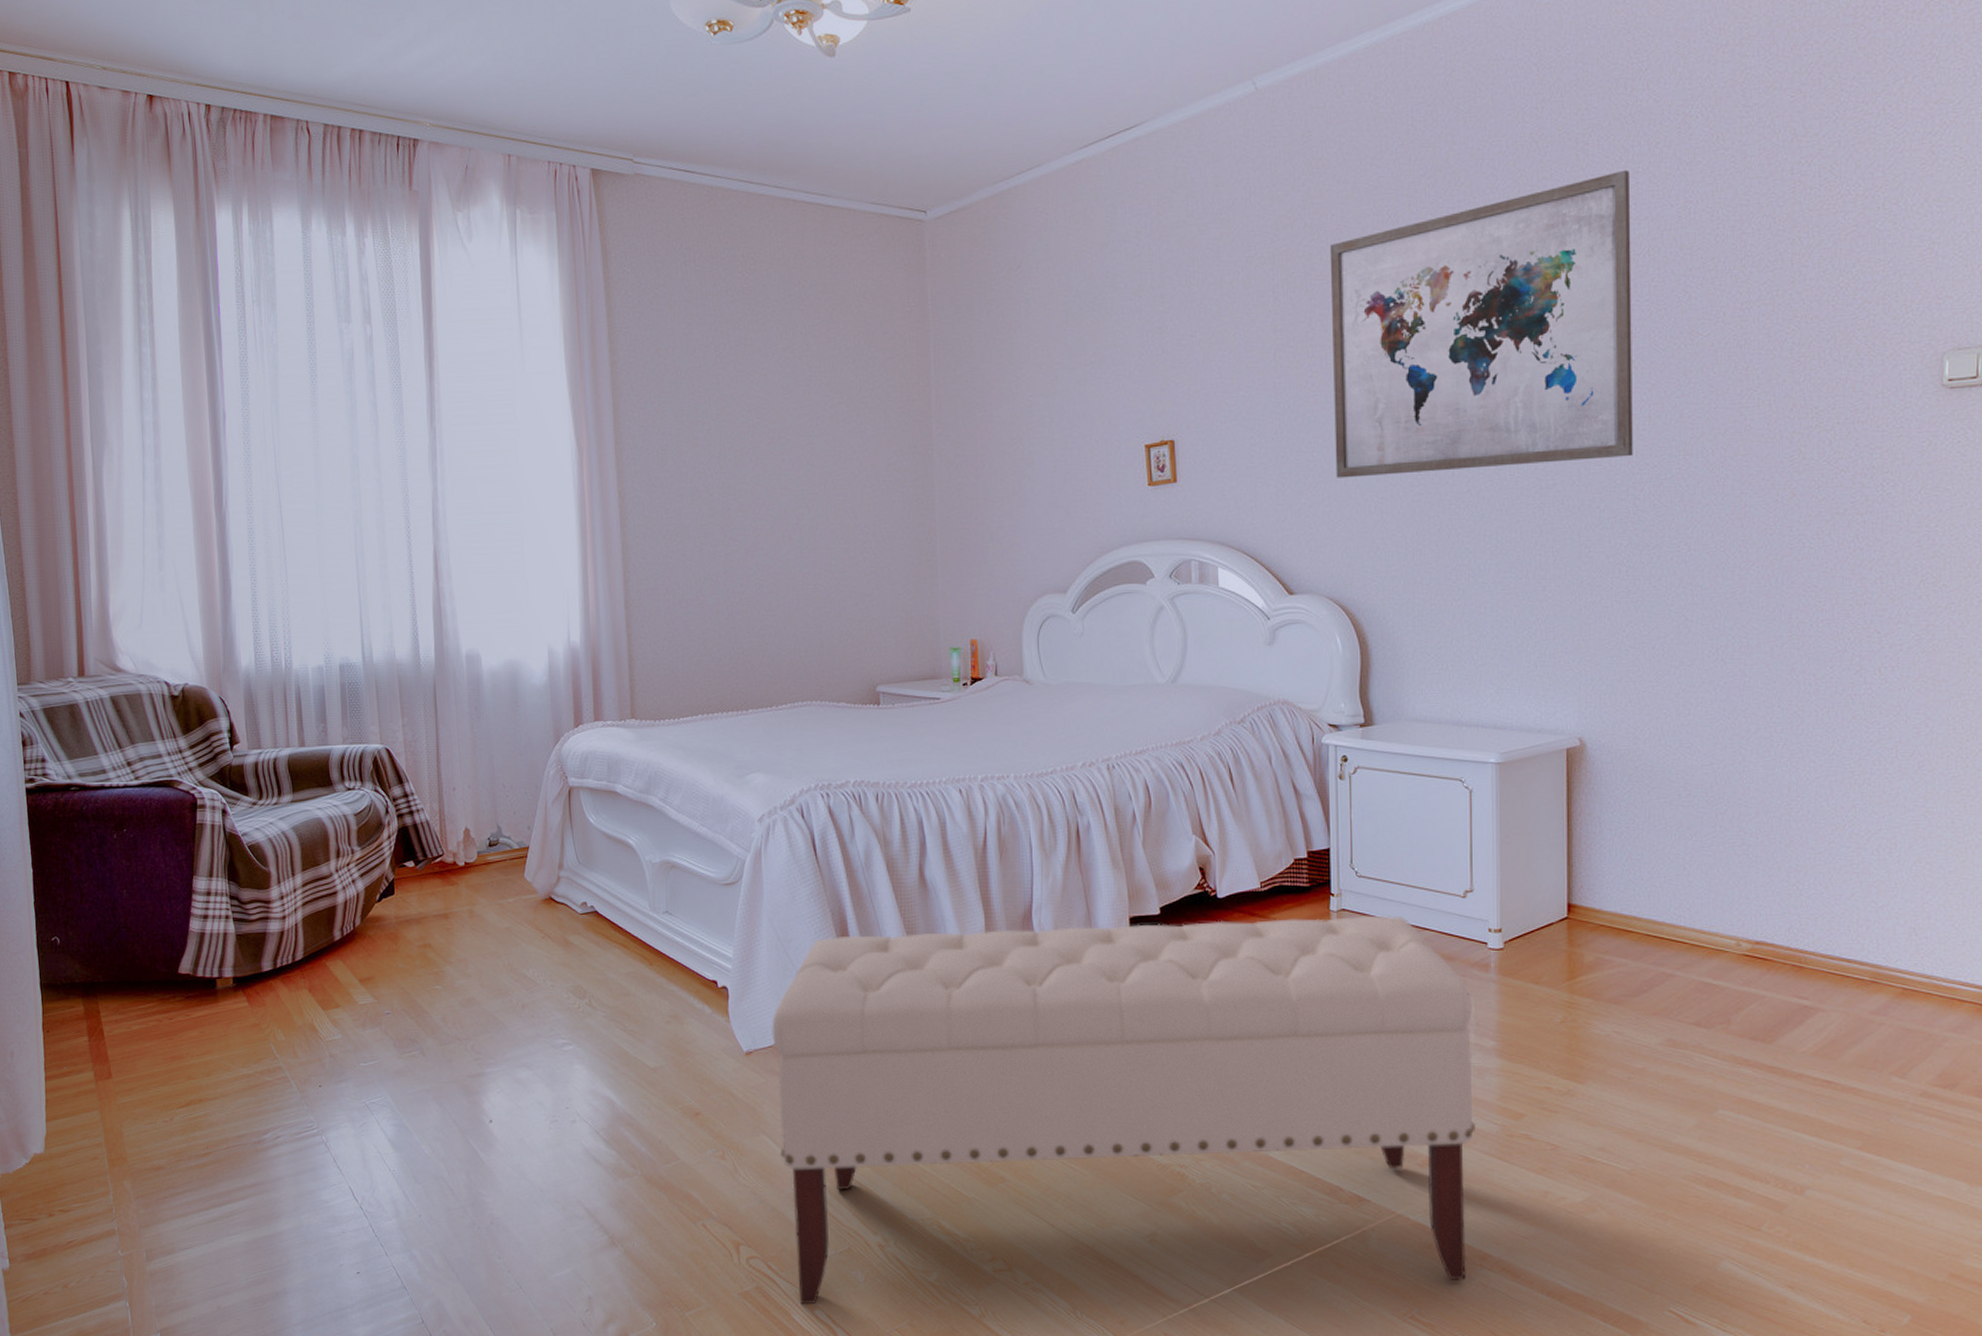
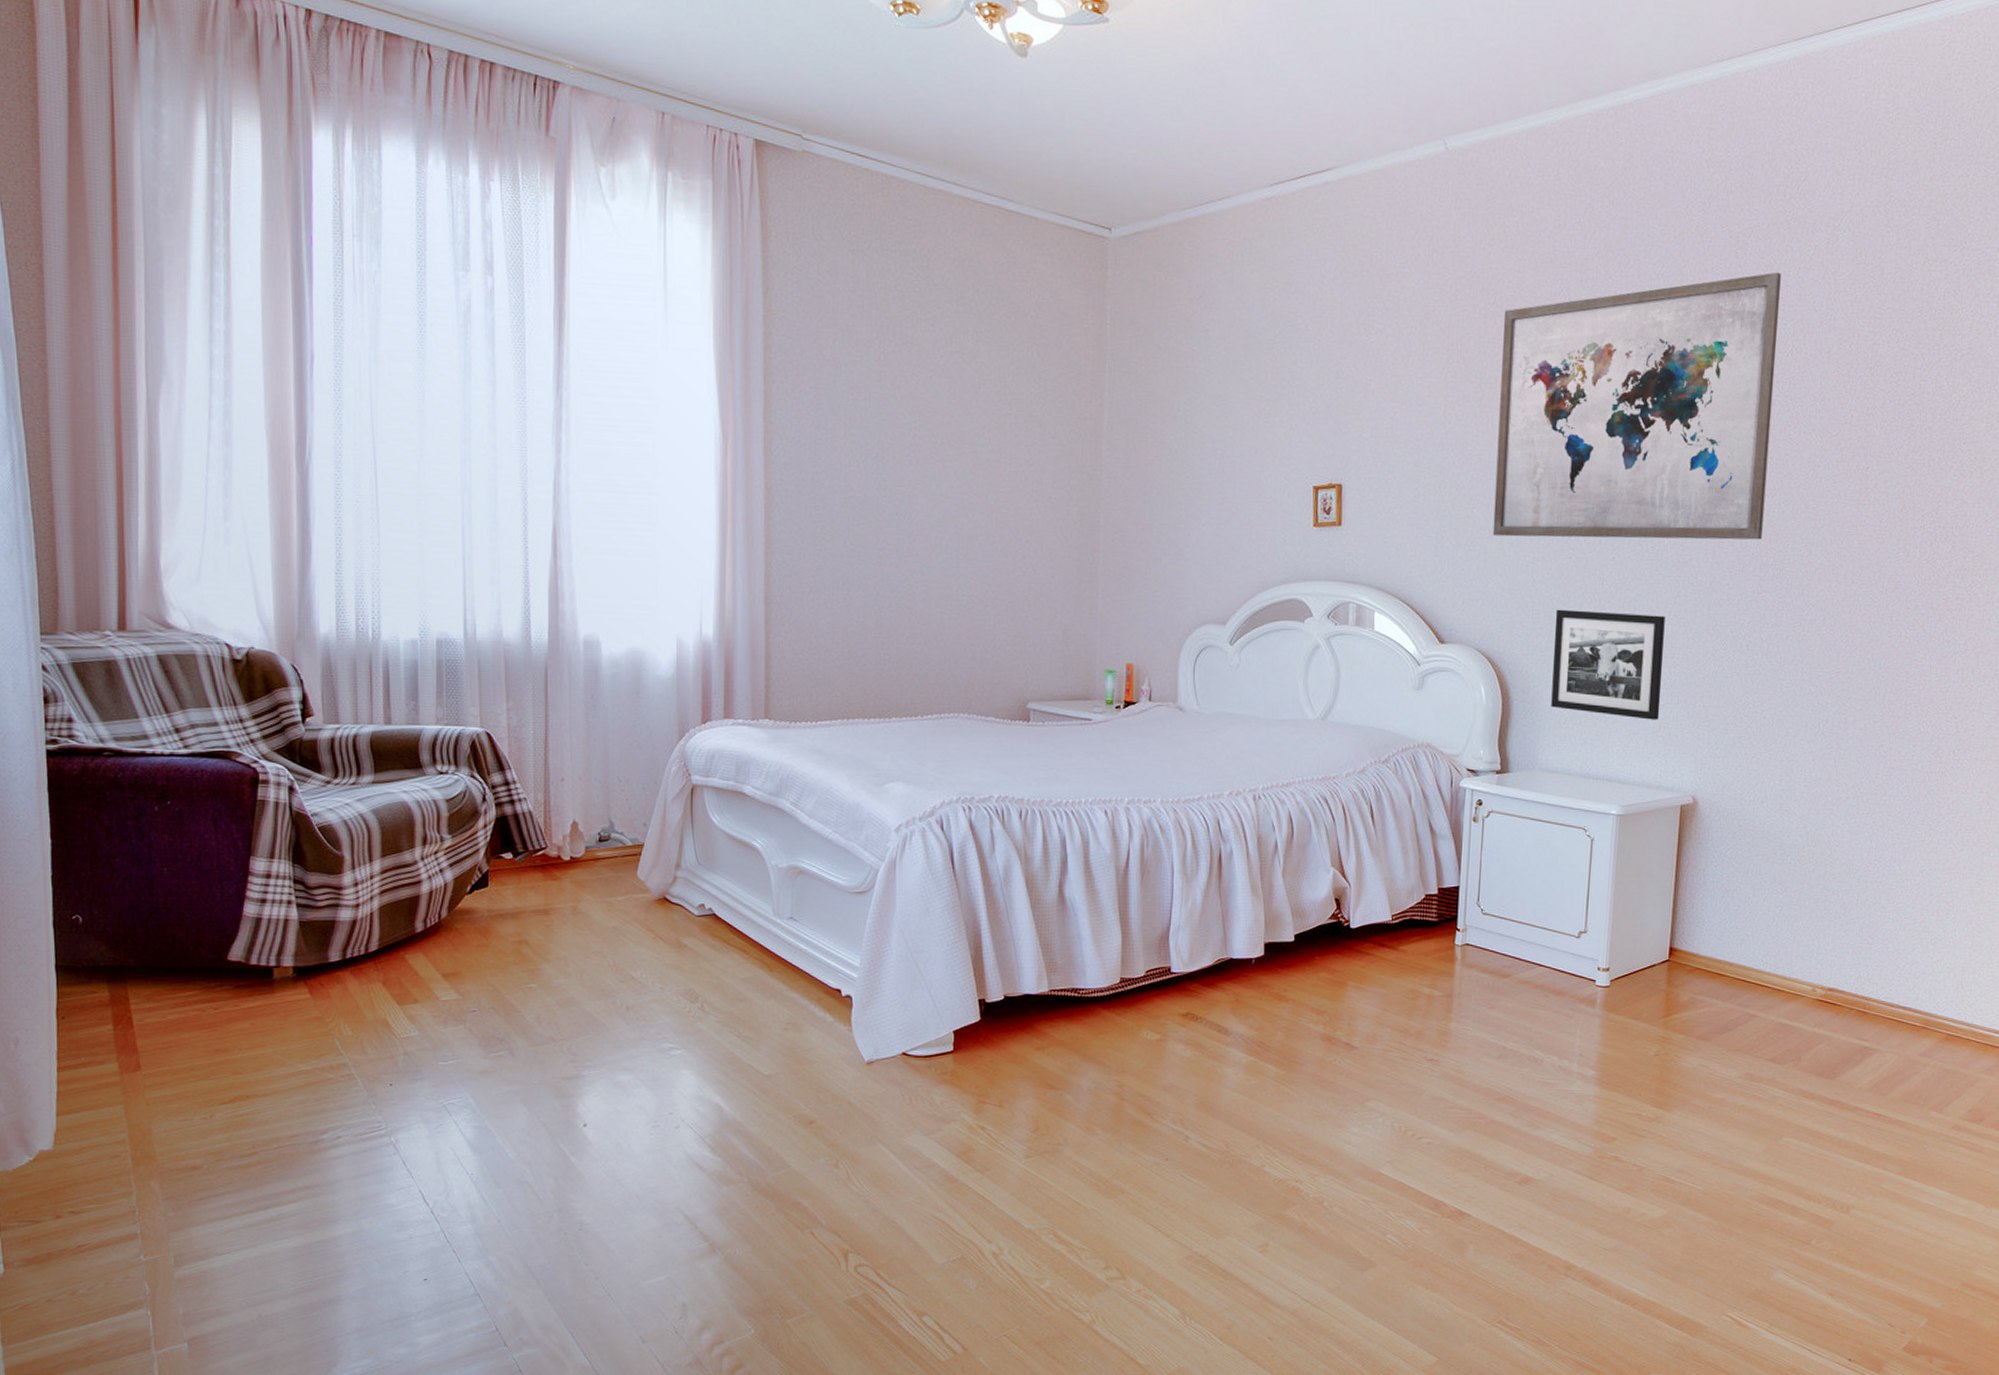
bench: present [772,915,1475,1305] -> none [896,949,1577,1312]
picture frame: none [1410,546,1534,659] -> present [1551,609,1665,720]

